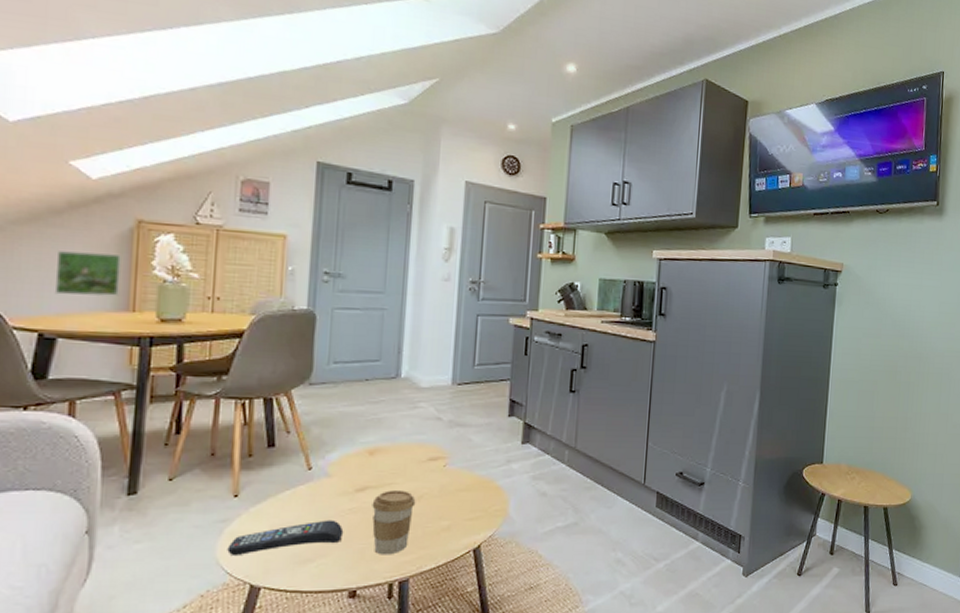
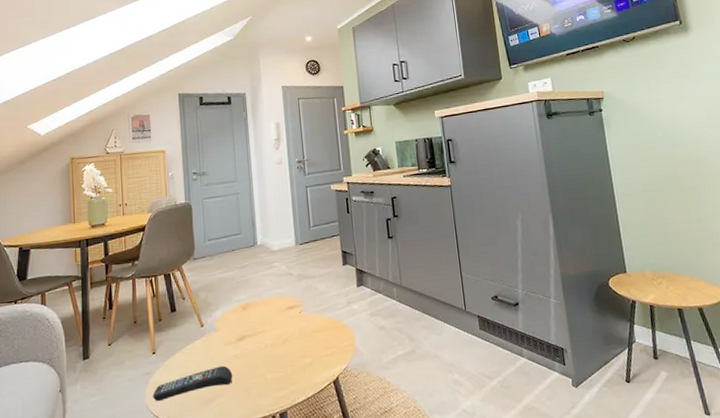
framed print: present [54,251,121,297] -> none [25,184,64,219]
coffee cup: present [372,490,416,555] -> none [250,336,283,392]

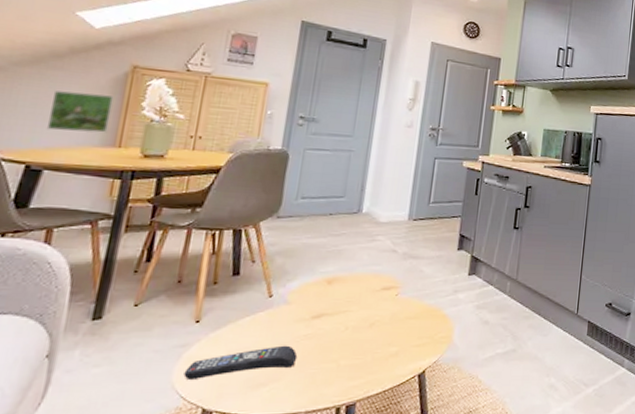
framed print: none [25,184,64,219] -> present [46,90,114,133]

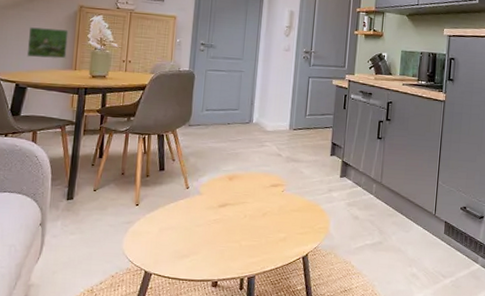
remote control: present [183,345,298,379] -> none [130,226,210,248]

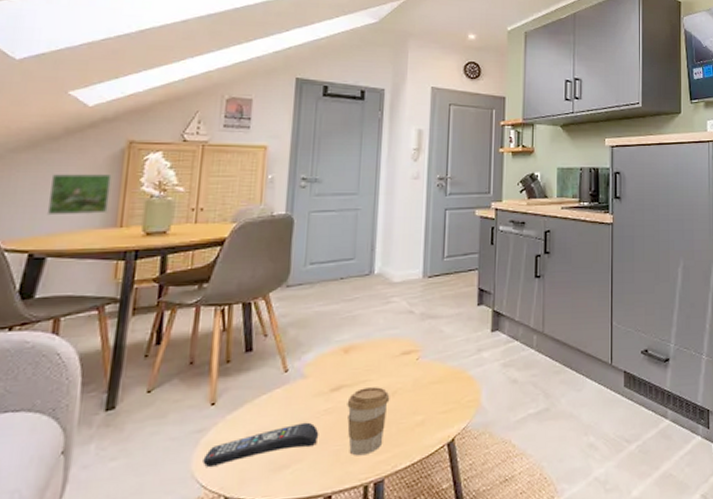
remote control: none [130,226,210,248] -> present [203,422,319,467]
coffee cup: none [230,207,262,257] -> present [347,387,390,456]

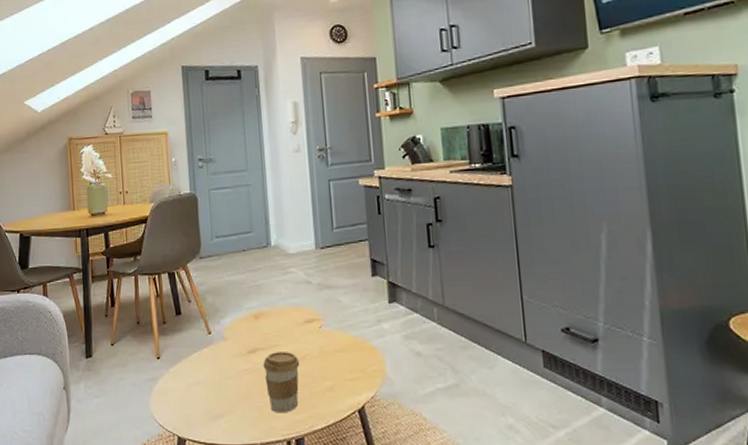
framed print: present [46,174,112,216] -> none [24,167,63,203]
remote control: present [203,422,319,467] -> none [158,379,244,410]

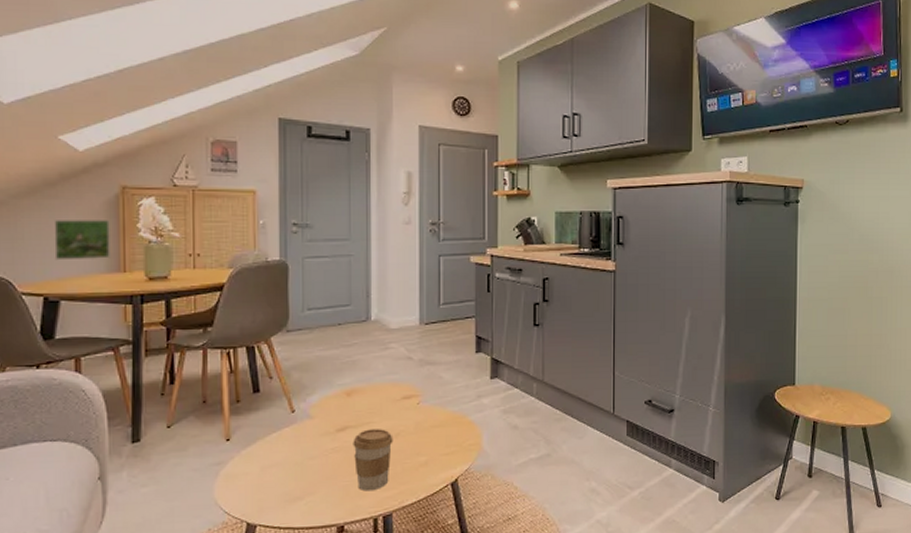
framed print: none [24,167,63,203] -> present [54,220,110,261]

